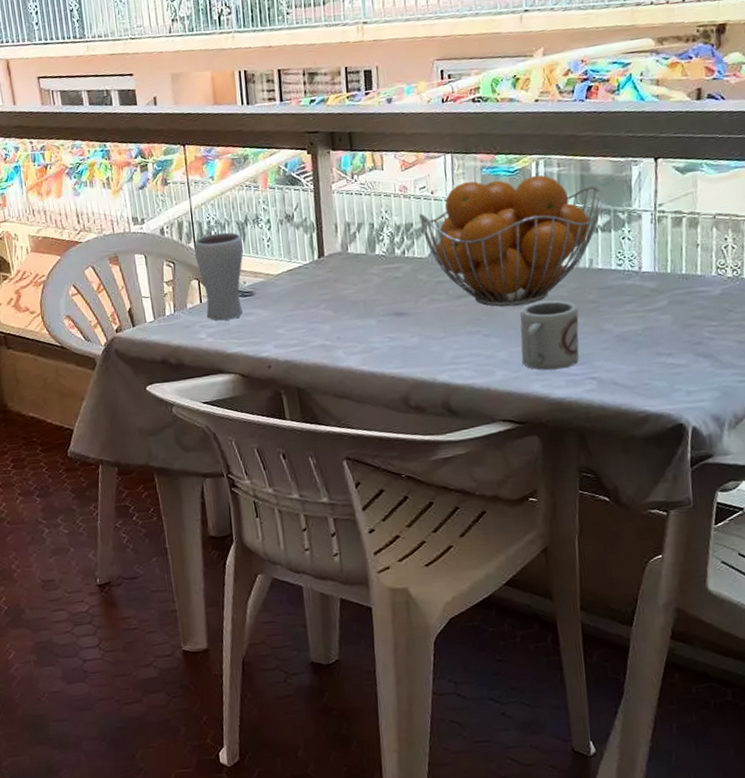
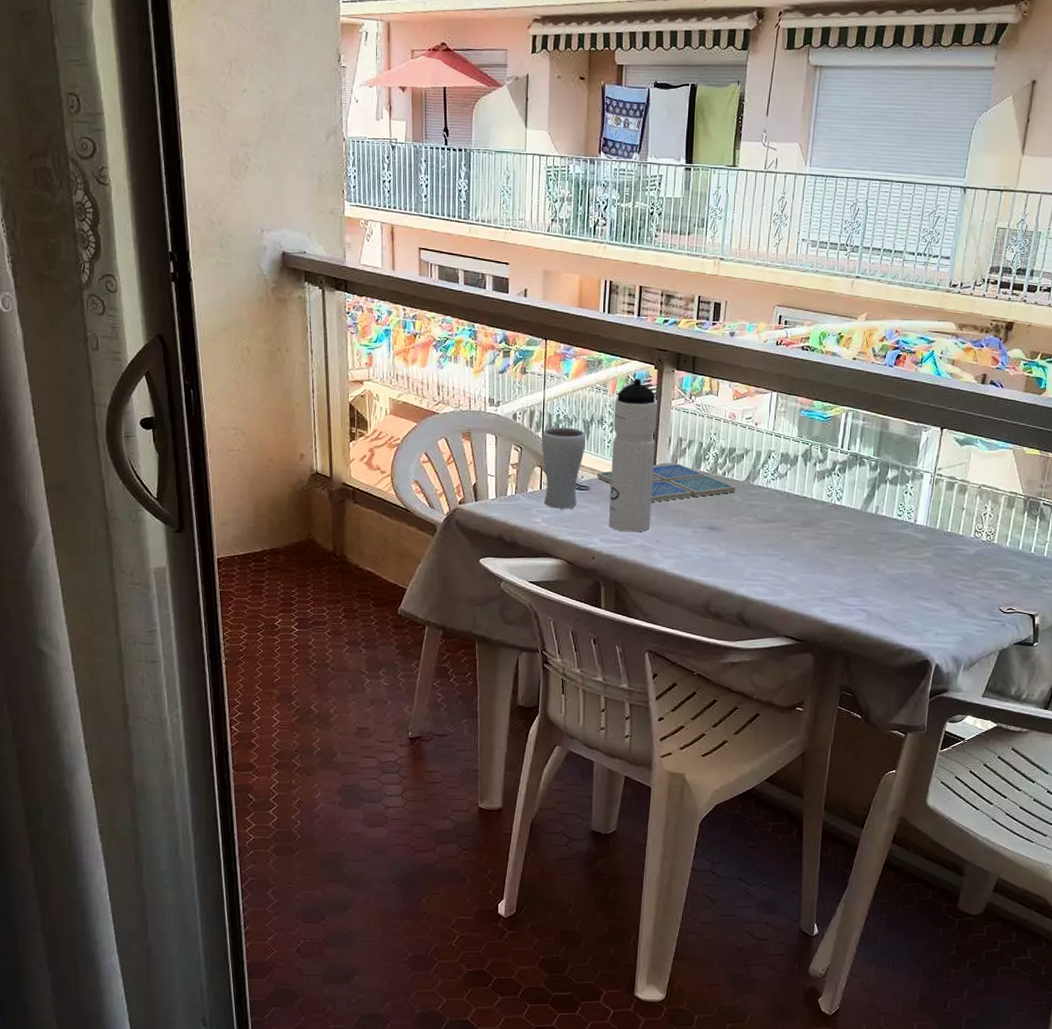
drink coaster: none [259,250,420,297] -> present [596,463,736,502]
water bottle: none [268,167,328,334] -> present [609,378,658,533]
fruit basket: present [419,175,602,307] -> none [742,420,894,537]
cup: present [520,300,579,370] -> none [808,536,861,598]

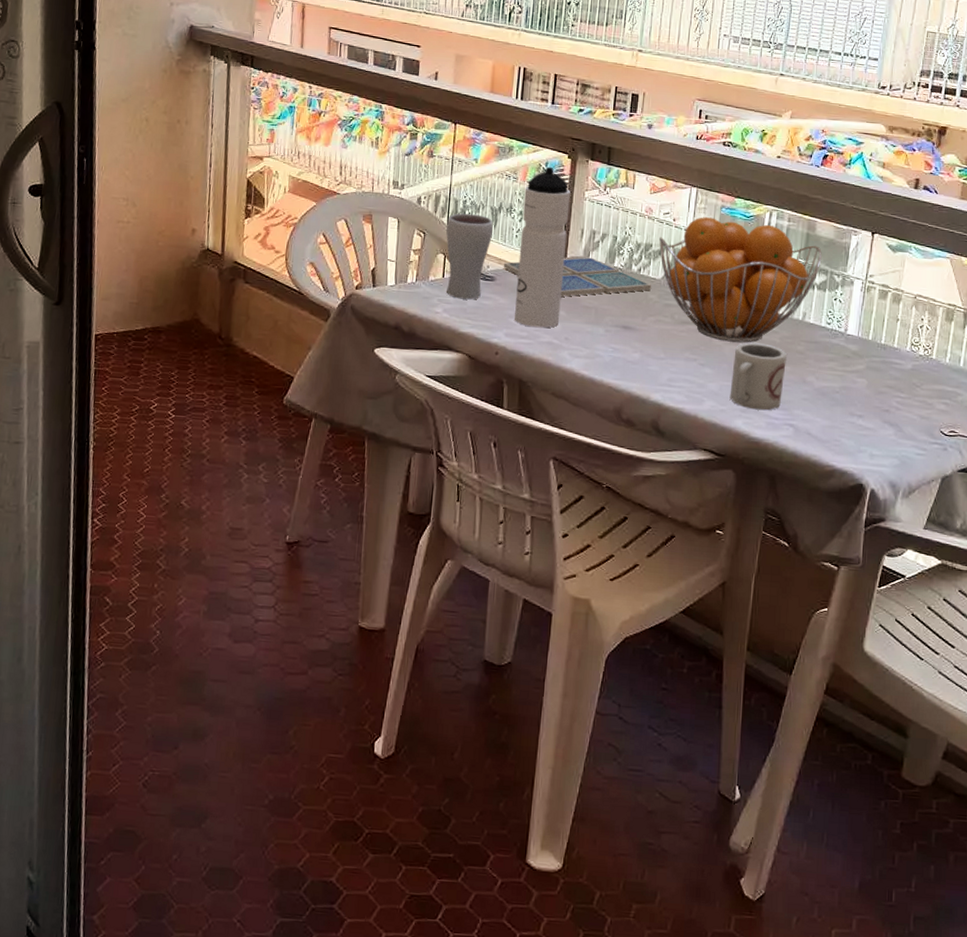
fruit basket: none [742,420,894,537] -> present [659,217,822,343]
cup: none [808,536,861,598] -> present [729,343,787,411]

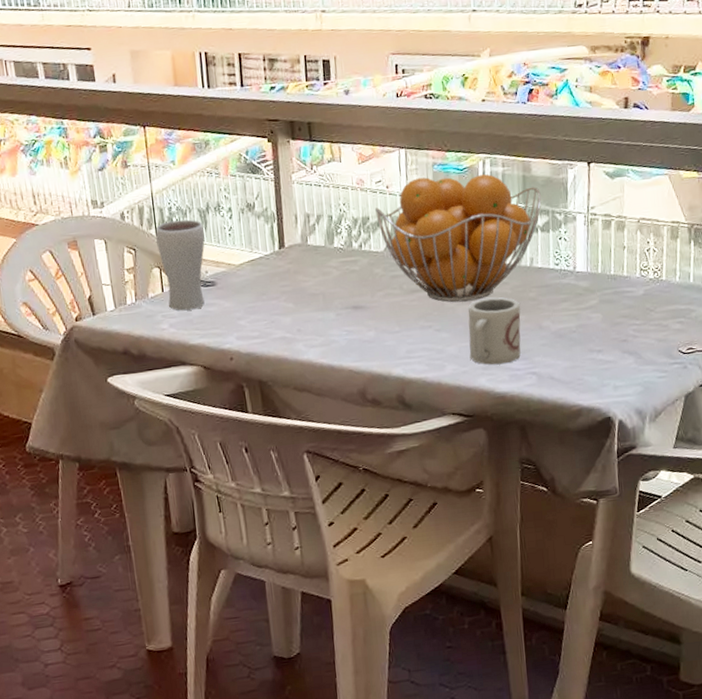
drink coaster: present [503,257,652,297] -> none [221,242,376,288]
water bottle: present [515,166,571,328] -> none [229,155,289,326]

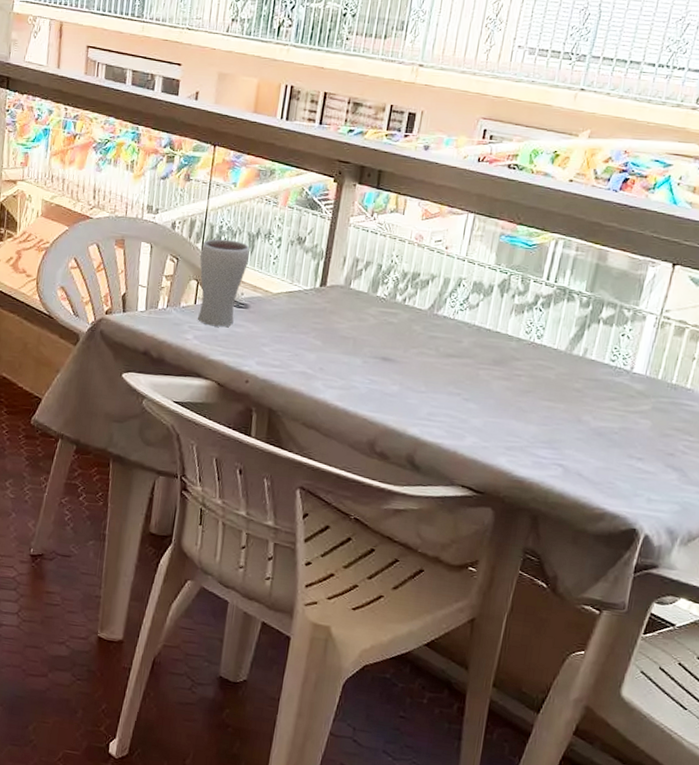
fruit basket: present [375,174,541,303] -> none [428,245,612,379]
cup: present [468,297,521,365] -> none [494,378,562,449]

